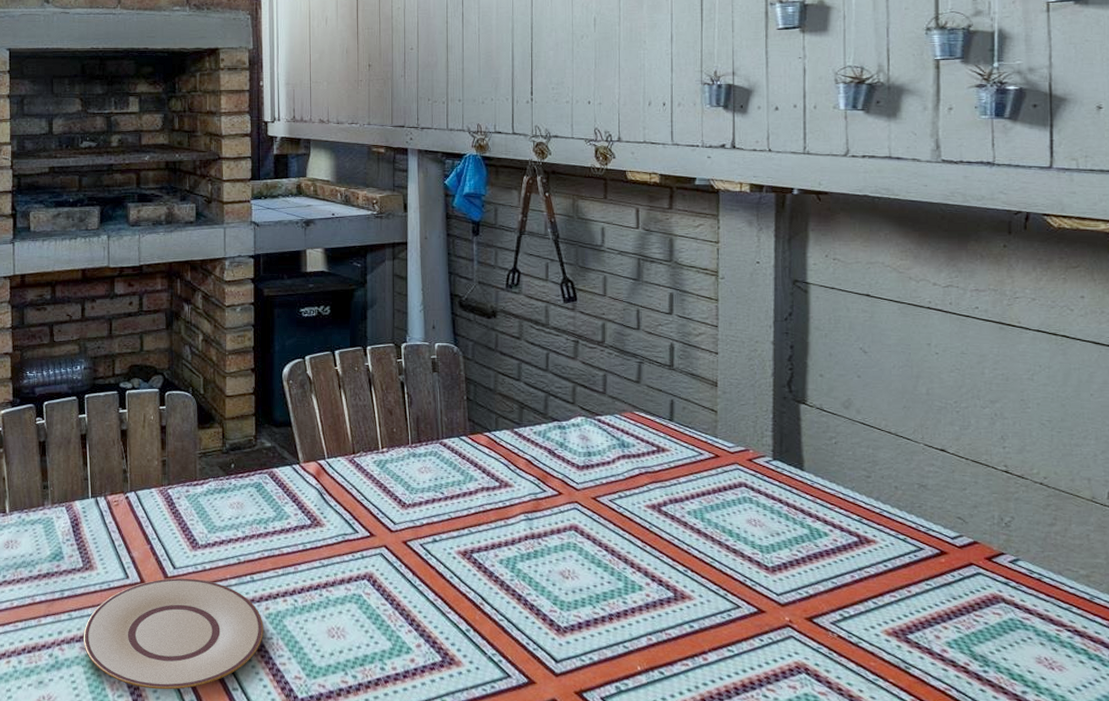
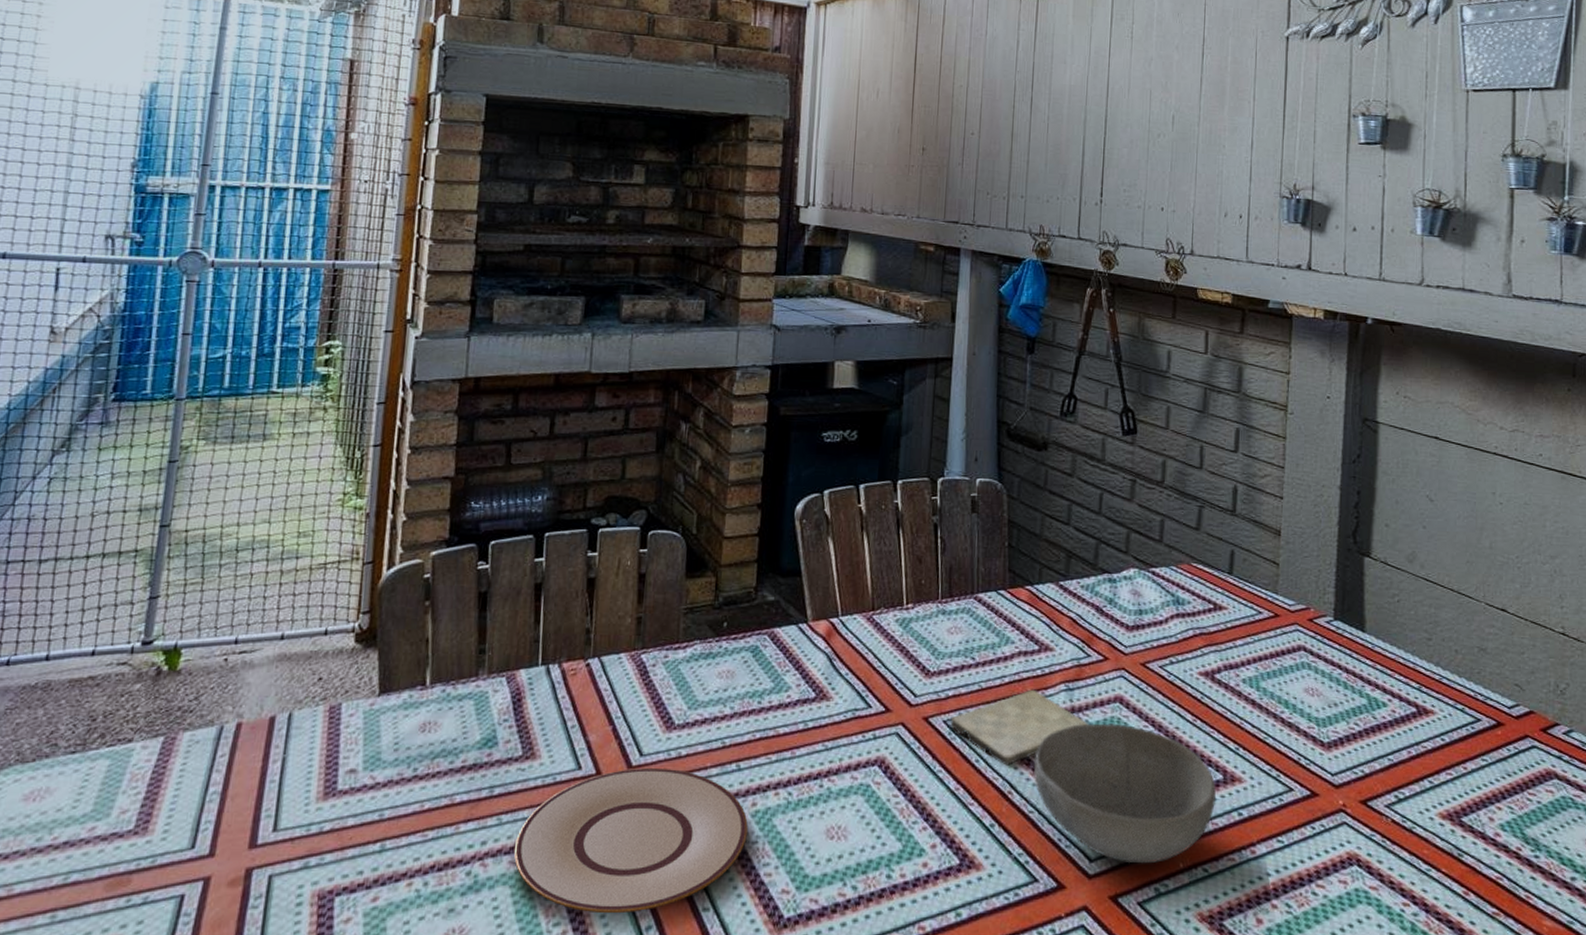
cutting board: none [426,519,549,582] -> present [950,689,1090,766]
bowl: none [501,547,668,666] -> present [1033,723,1216,864]

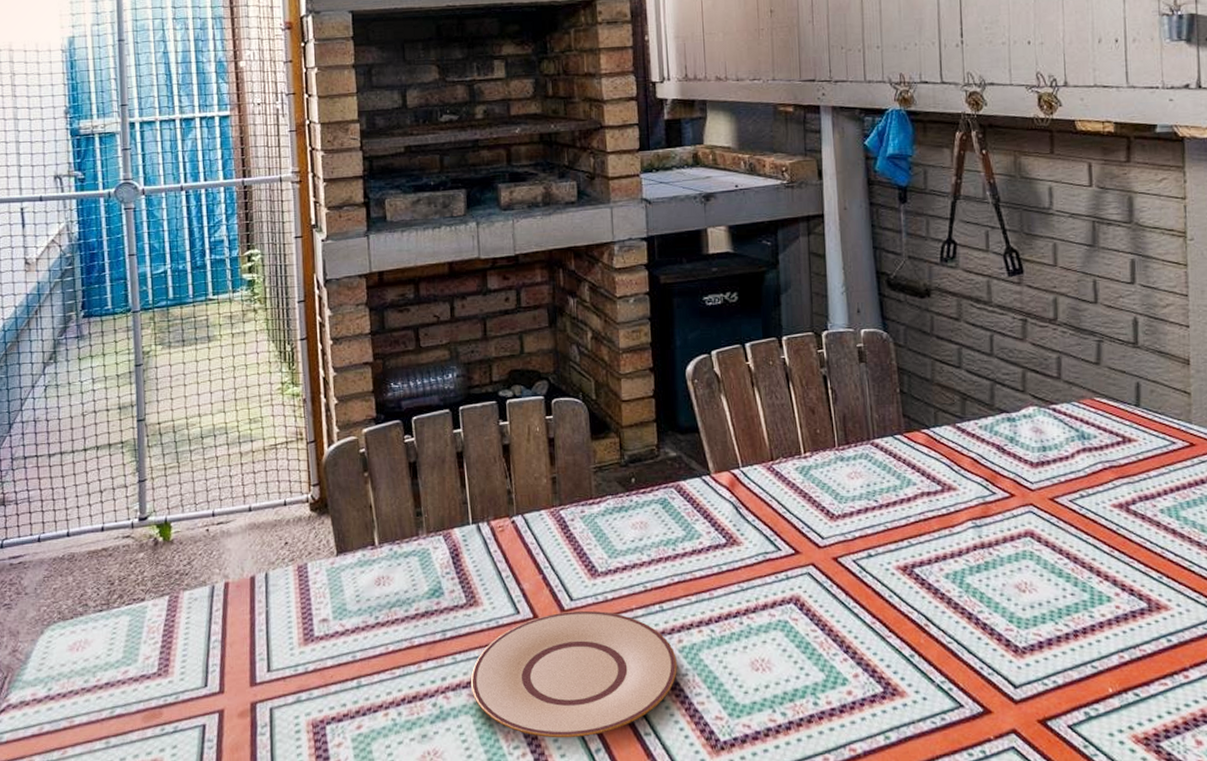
cutting board: present [950,689,1090,766] -> none [860,527,1001,600]
bowl: present [1033,723,1216,864] -> none [947,557,1141,689]

